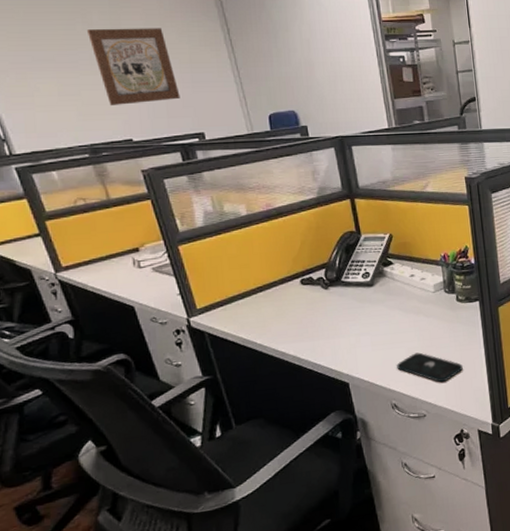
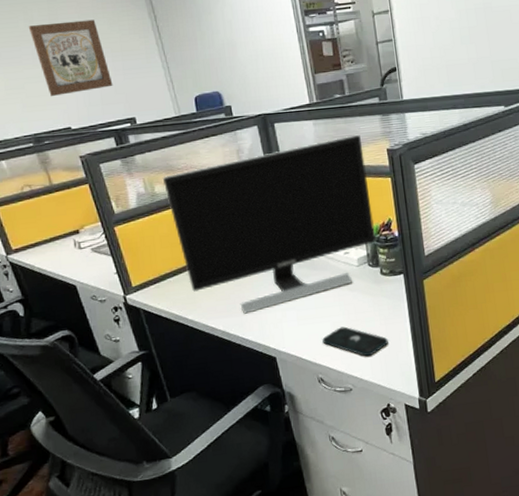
monitor: none [232,161,453,339] -> present [162,134,376,314]

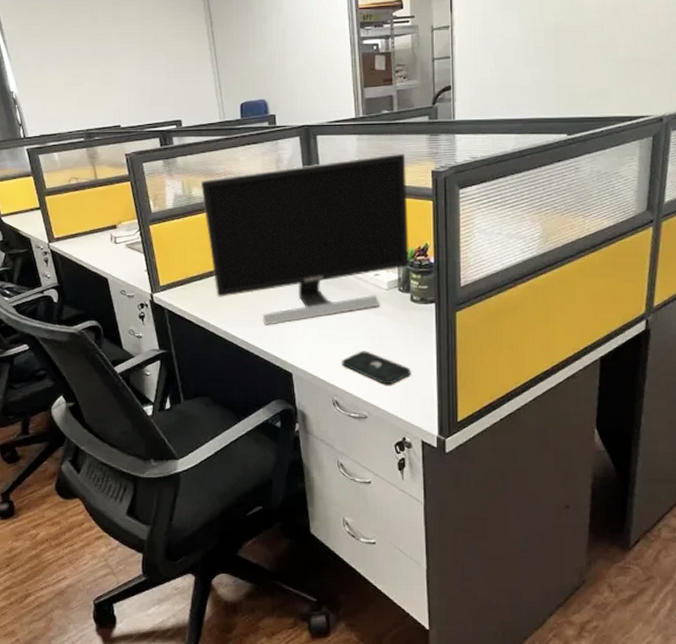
wall art: present [28,19,113,96] -> none [92,22,164,94]

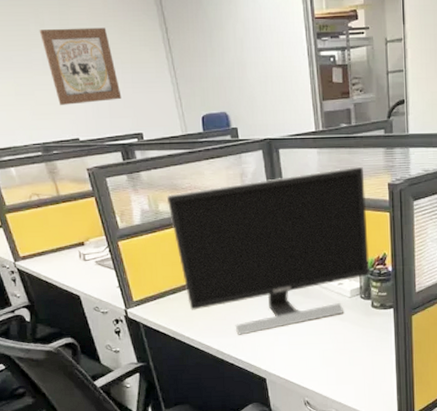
wall art: none [92,22,164,94] -> present [39,27,122,105]
smartphone: present [342,351,411,385] -> none [311,354,373,384]

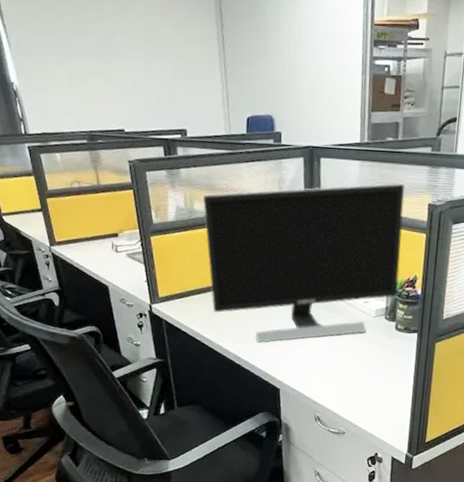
wall art: present [39,27,122,105] -> none [97,17,170,95]

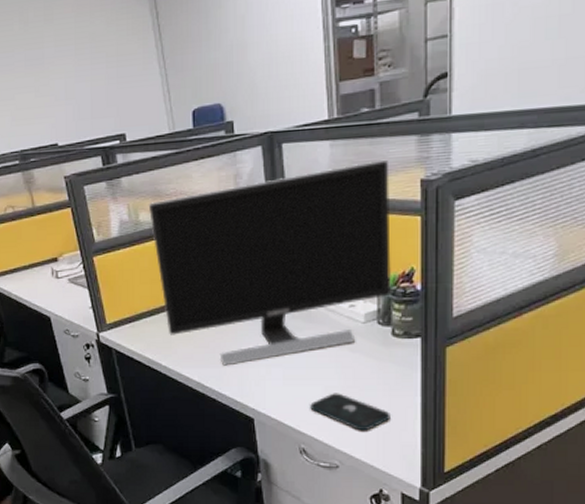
smartphone: none [326,372,389,406] -> present [310,393,390,431]

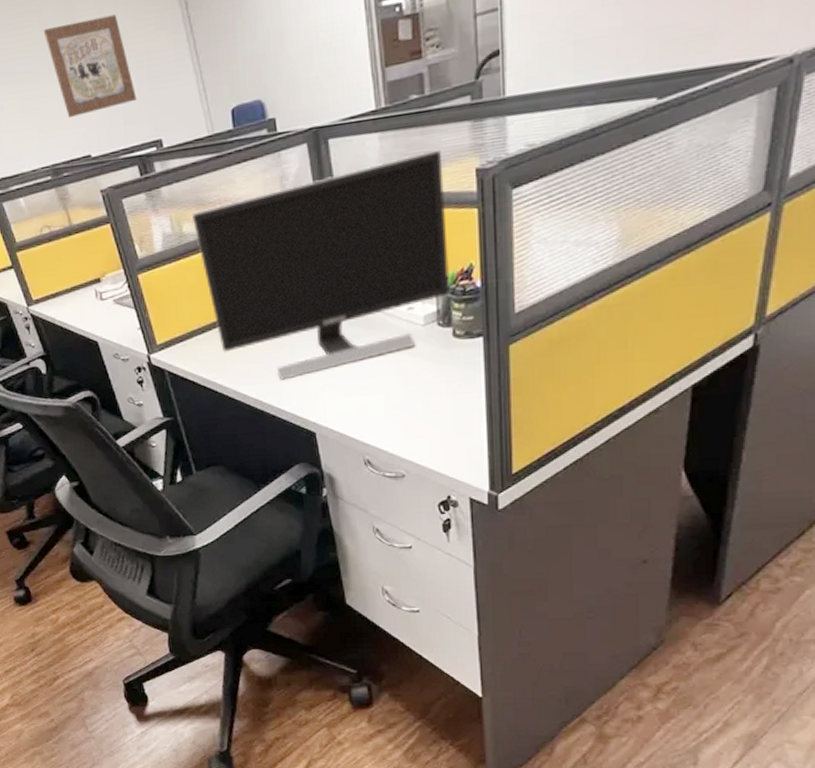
wall art: none [23,19,105,108] -> present [43,14,137,117]
smartphone: present [310,393,390,431] -> none [372,400,455,438]

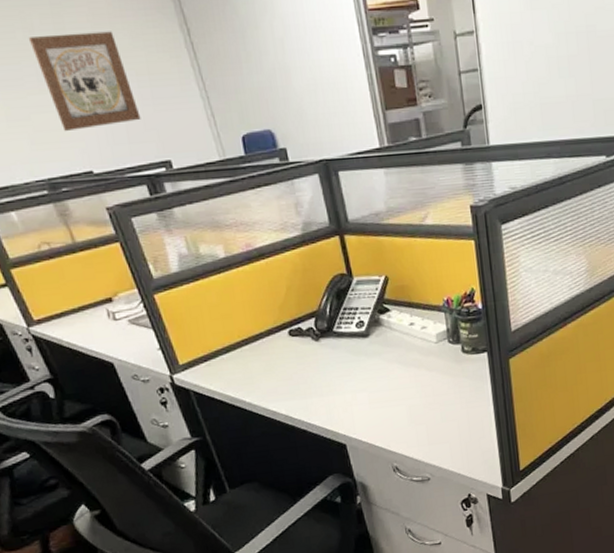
monitor: present [191,149,451,380] -> none [207,187,457,396]

